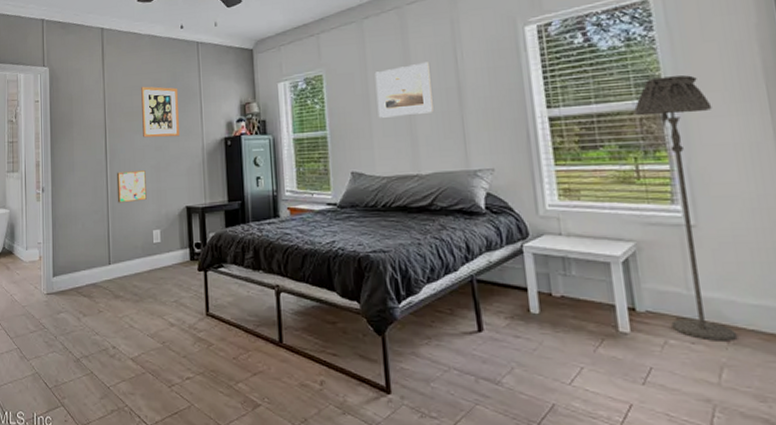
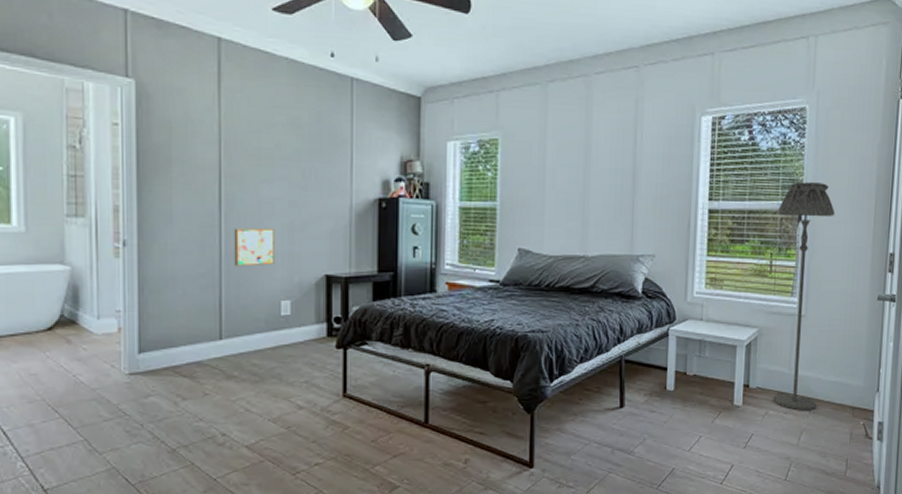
wall art: present [141,86,179,138] -> none [273,123,322,192]
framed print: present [374,62,434,118] -> none [552,139,610,194]

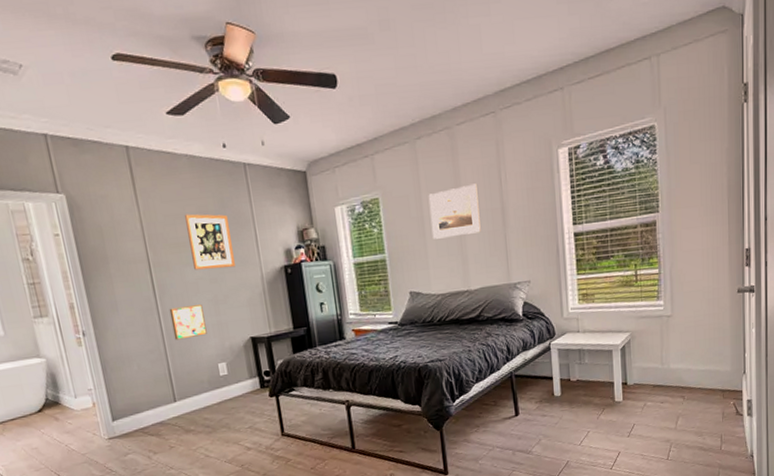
wall art: none [273,123,322,192] -> present [185,214,235,270]
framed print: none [552,139,610,194] -> present [428,183,481,239]
floor lamp: present [773,182,835,411] -> none [638,193,691,399]

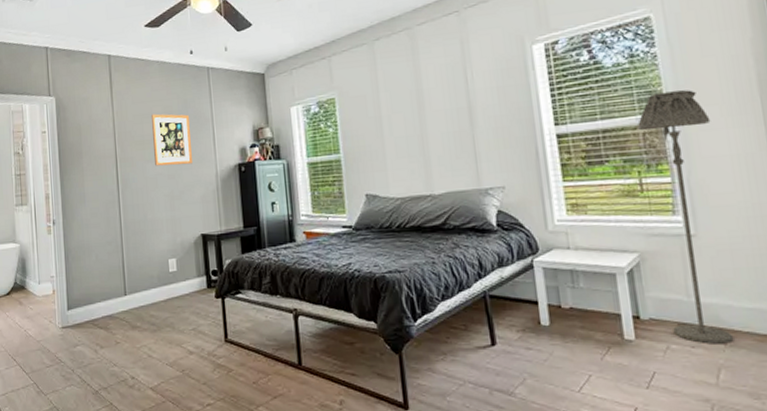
wall art: present [169,304,207,340] -> none [129,199,161,233]
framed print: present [428,183,481,239] -> none [386,82,445,140]
floor lamp: none [638,193,691,399] -> present [637,90,734,344]

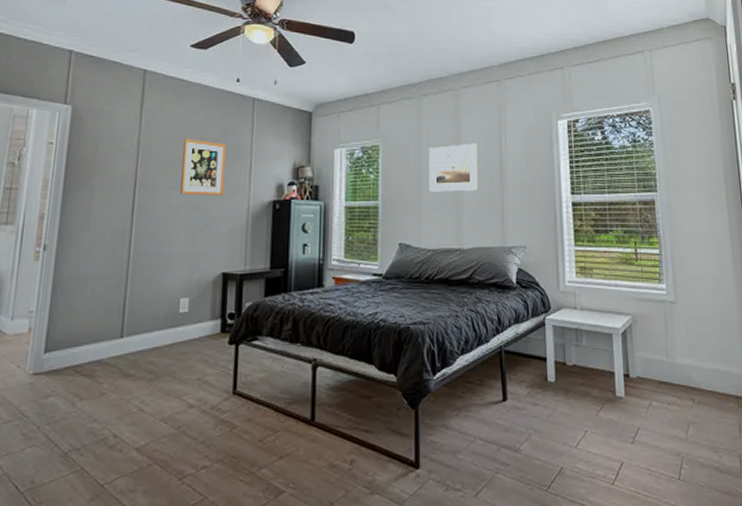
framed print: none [386,82,445,140] -> present [428,143,479,192]
floor lamp: present [637,90,734,344] -> none [636,175,700,402]

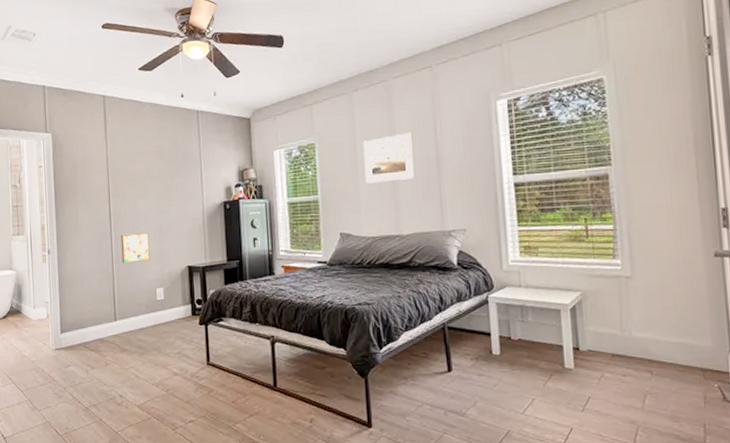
wall art: none [140,231,179,267] -> present [120,233,150,264]
wall art: present [180,138,226,196] -> none [143,152,181,202]

